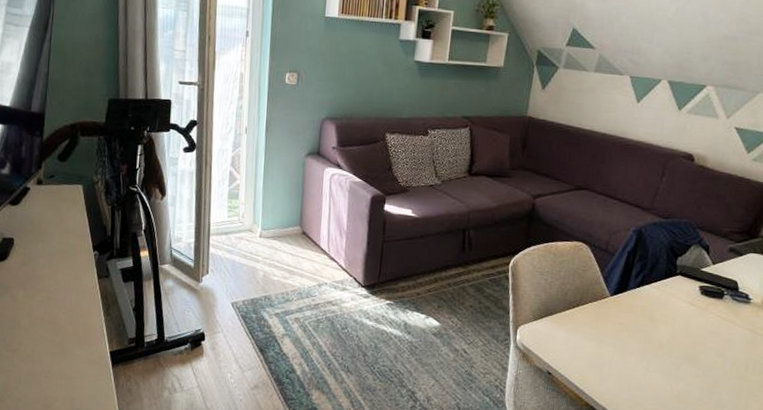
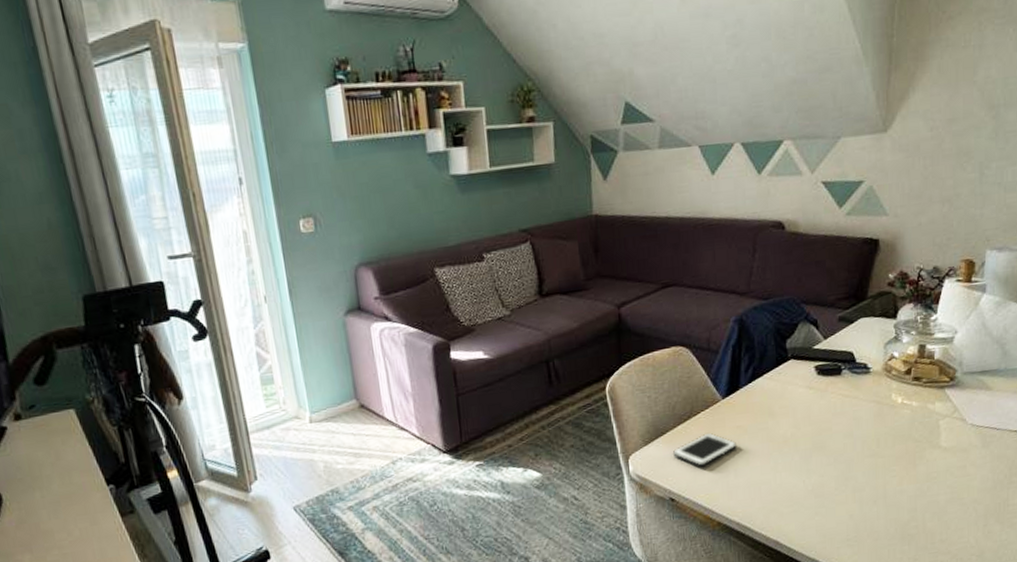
cell phone: none [558,323,616,351] -> present [673,433,736,467]

